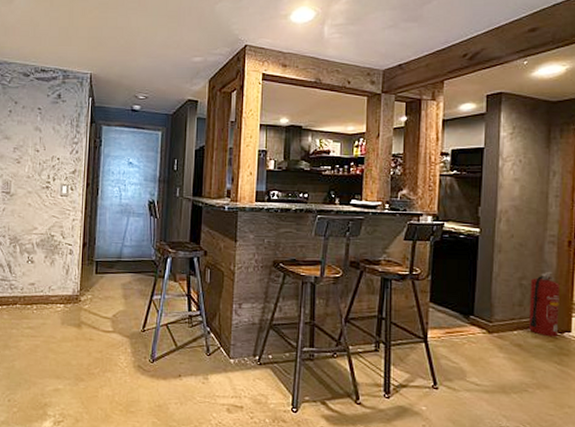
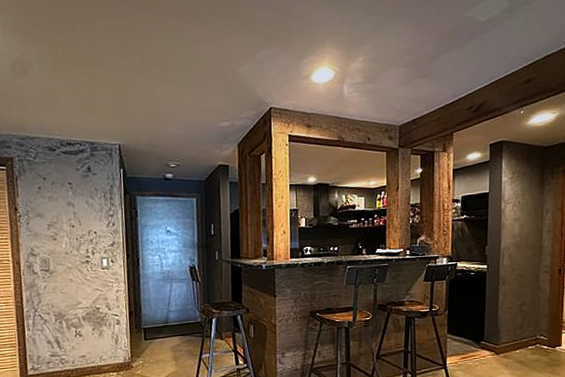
fire extinguisher: present [529,271,560,337] -> none [529,296,552,352]

